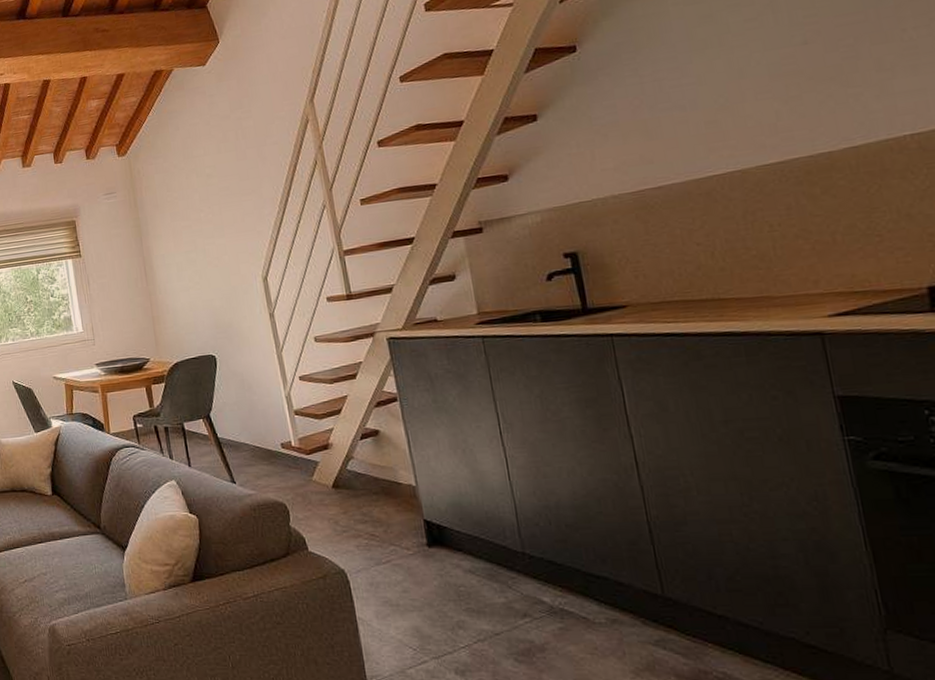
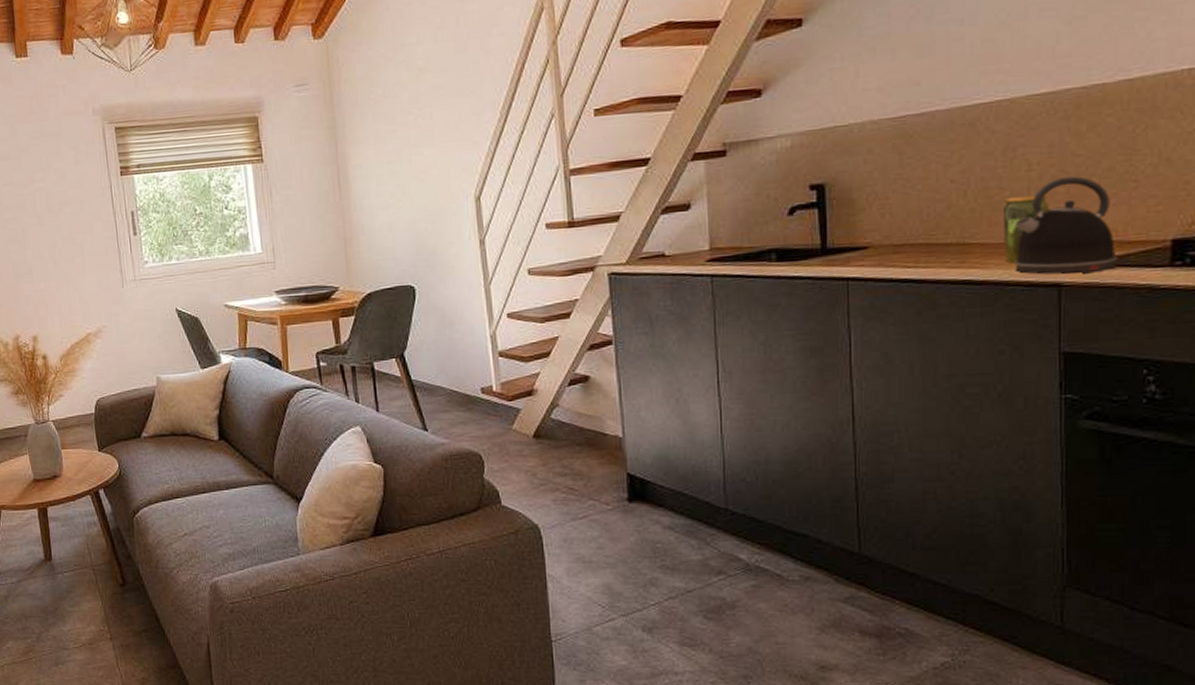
jar: none [751,251,798,315] -> present [1004,194,1049,264]
kettle: none [766,234,877,325] -> present [1015,176,1119,276]

